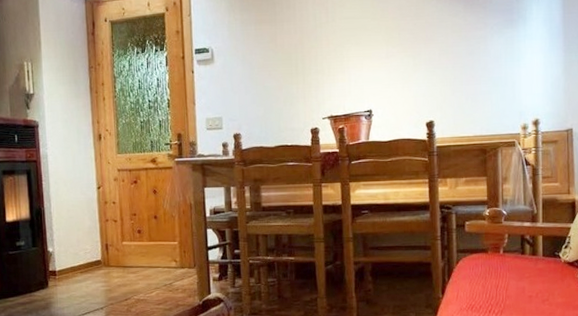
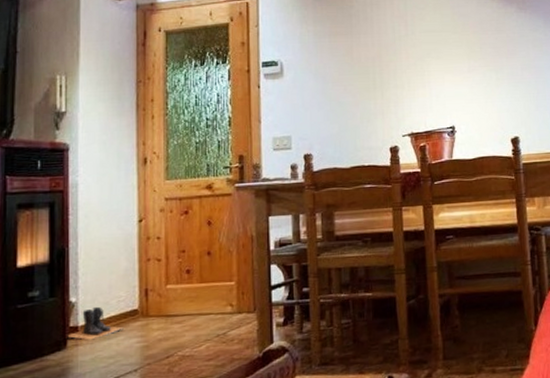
boots: none [48,256,91,282] -> present [67,306,124,341]

